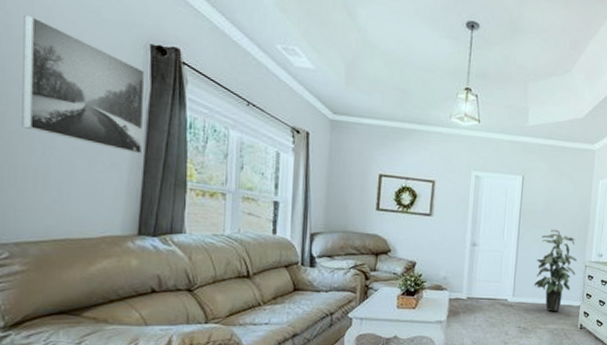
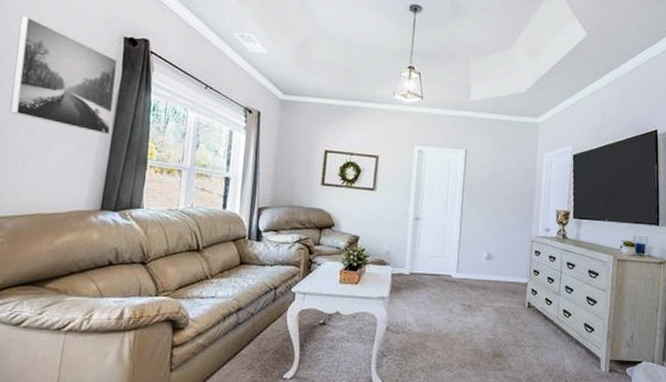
indoor plant: present [534,229,577,312] -> none [478,203,523,289]

